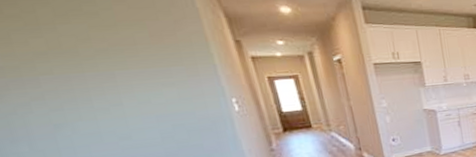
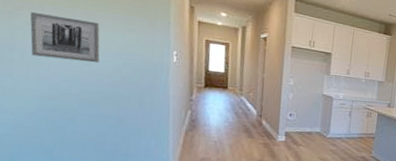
wall art: none [21,84,141,143] -> present [30,12,100,63]

